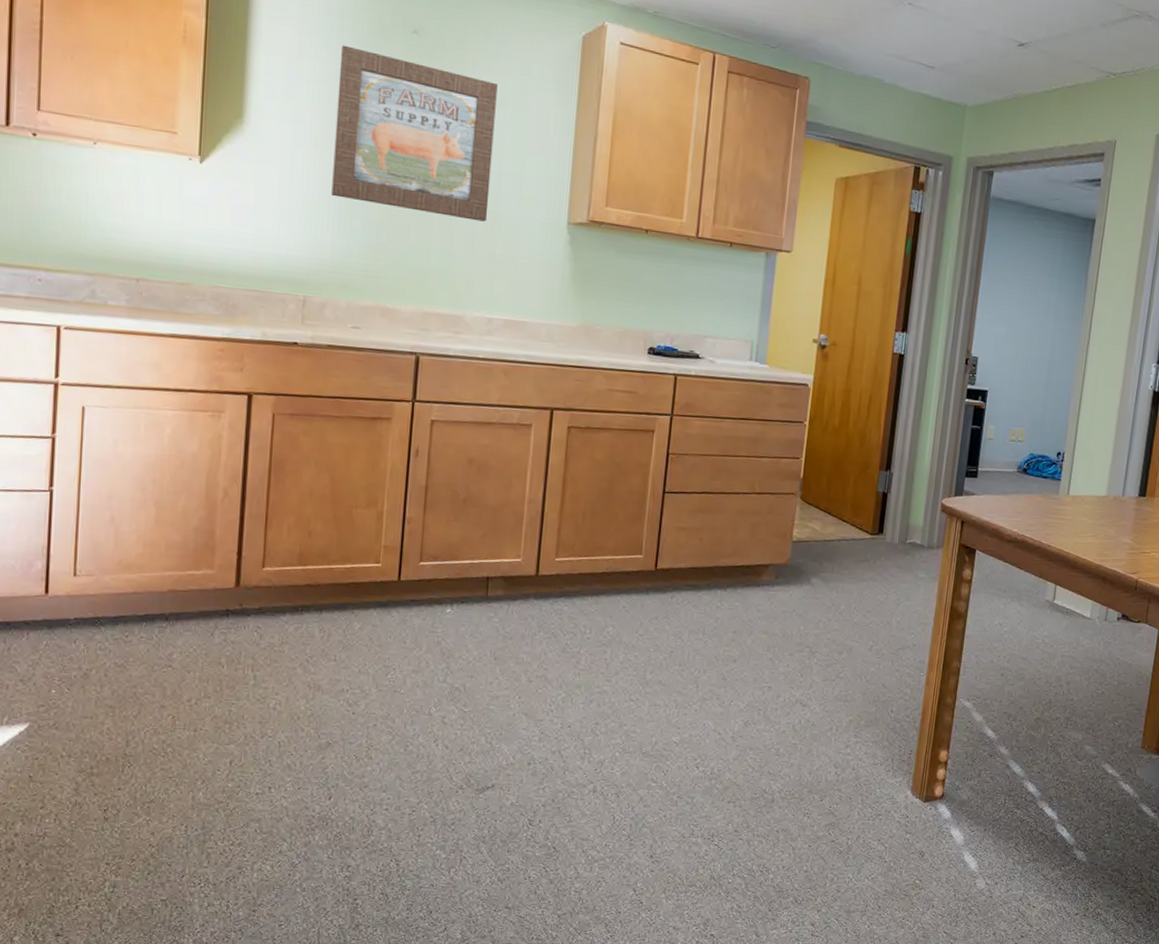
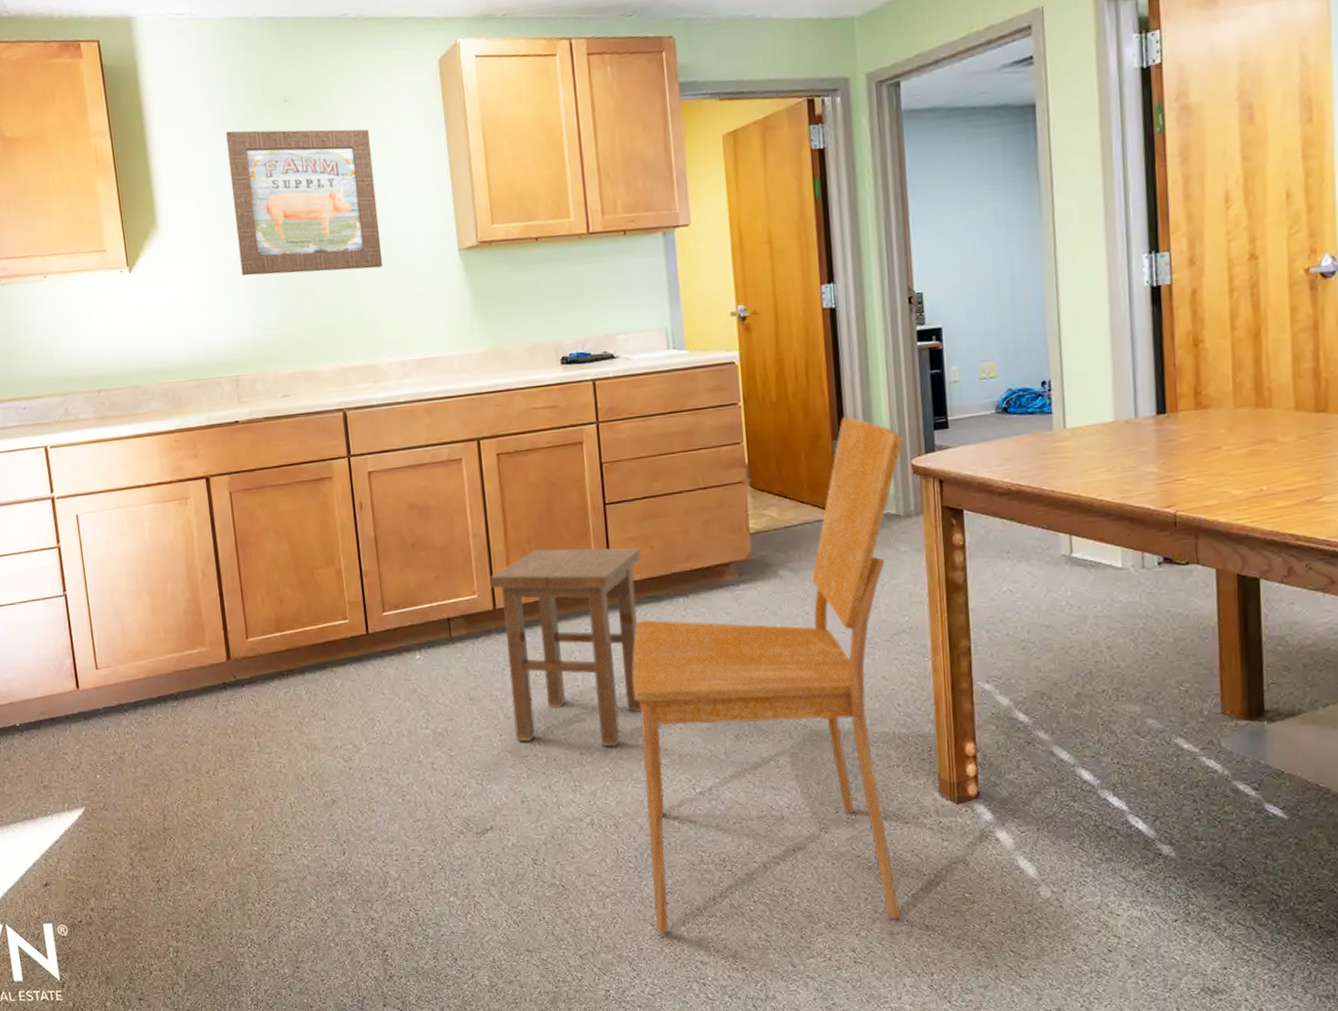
stool: none [534,524,690,721] -> present [490,547,641,747]
chair: none [637,452,939,899] -> present [632,417,903,933]

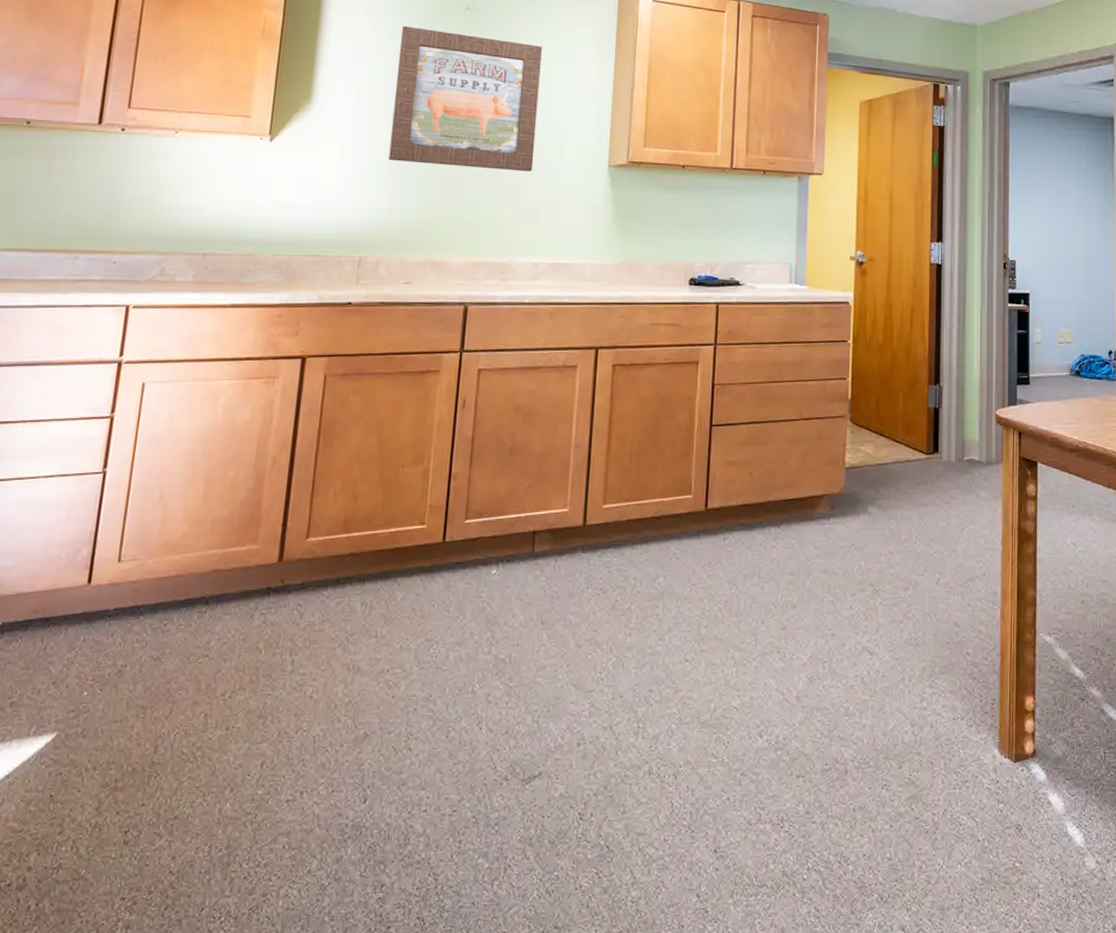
stool: present [490,547,641,747] -> none [583,466,740,685]
chair: present [632,417,903,933] -> none [702,364,990,906]

